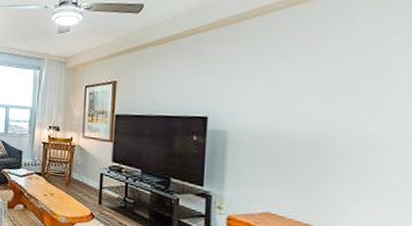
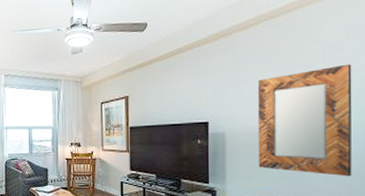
home mirror: none [266,63,396,199] -> present [257,64,352,177]

